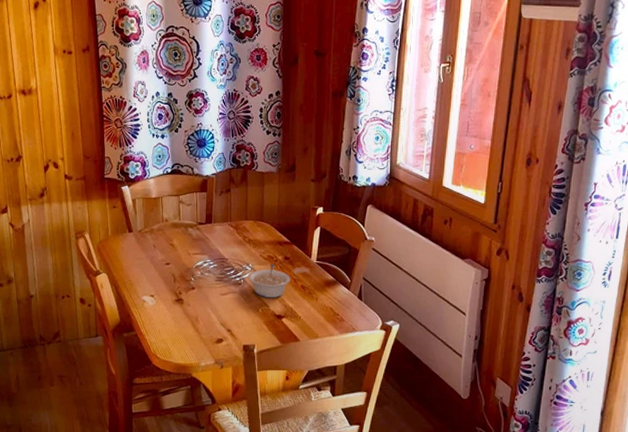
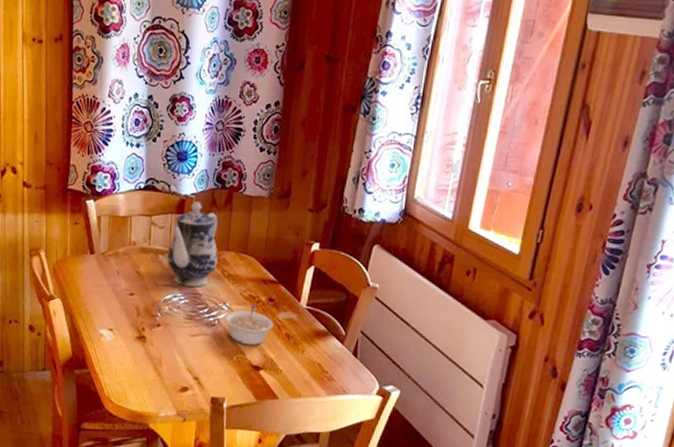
teapot: none [196,181,239,253] -> present [167,201,218,287]

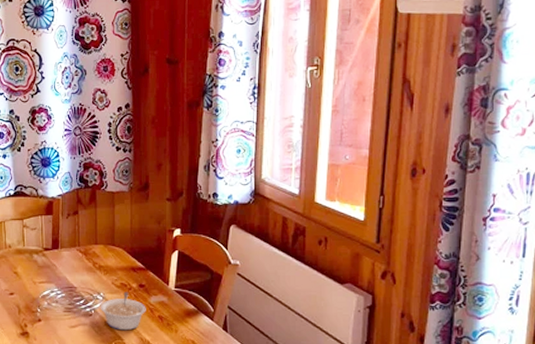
teapot: present [167,201,218,287] -> none [41,202,88,281]

